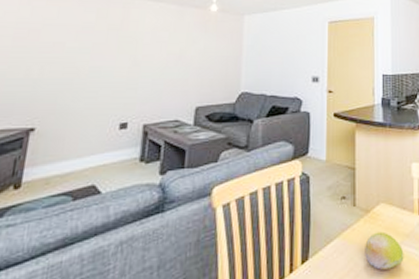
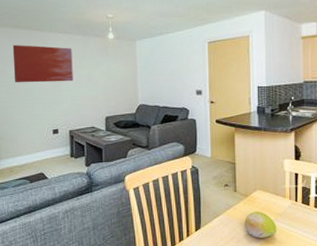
wall art: none [76,11,162,61] -> present [12,45,73,83]

